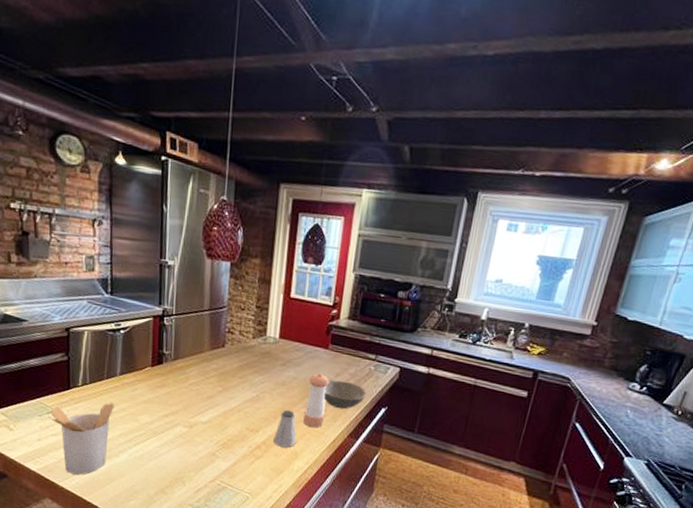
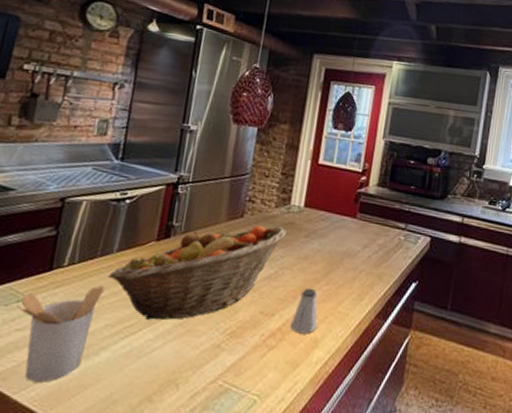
fruit basket: none [116,354,264,432] -> present [108,225,286,320]
pepper shaker: present [303,373,329,428] -> none [326,244,356,309]
soup bowl: present [323,379,367,409] -> none [349,251,396,286]

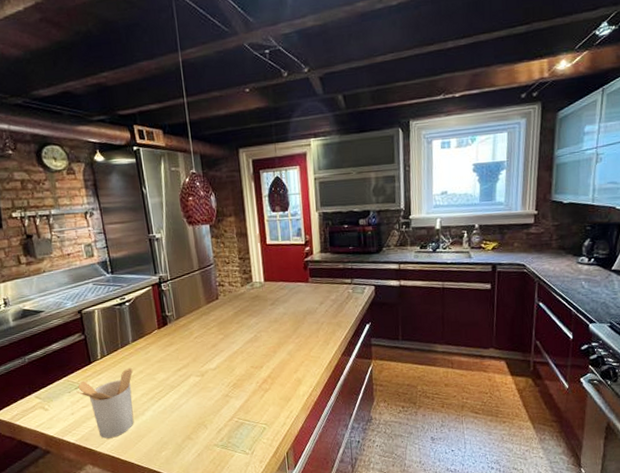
fruit basket: present [108,225,286,320] -> none [132,301,255,386]
saltshaker: present [291,288,318,334] -> none [277,342,297,377]

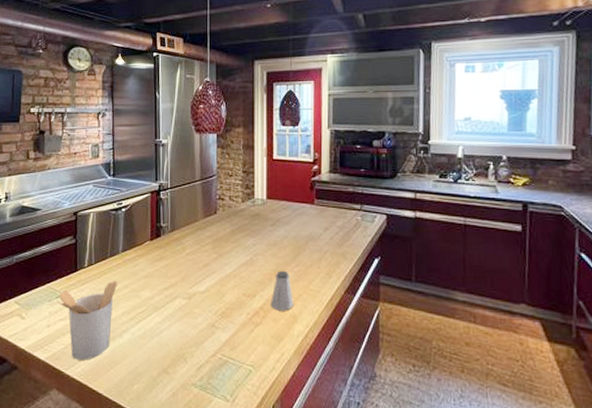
saltshaker: none [277,342,297,377] -> present [271,270,293,311]

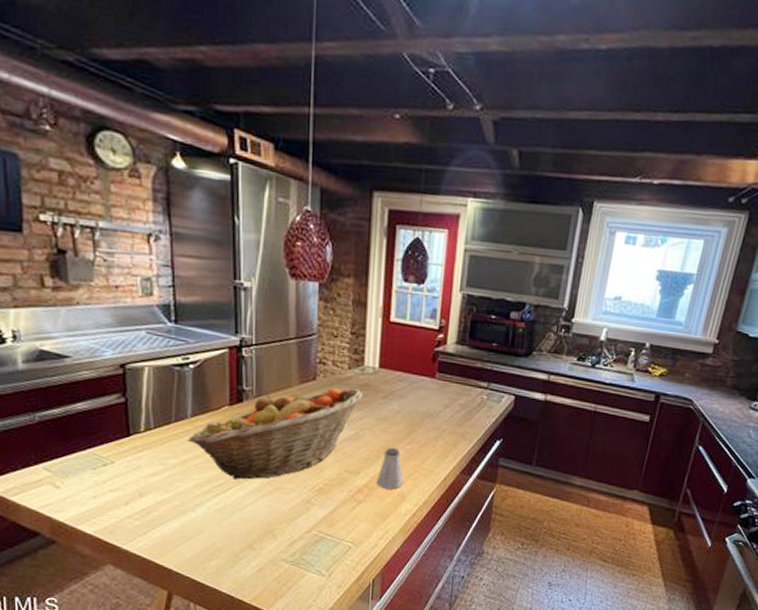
utensil holder: present [56,281,117,360] -> none [104,450,186,535]
fruit basket: none [119,219,254,306] -> present [188,387,363,480]

